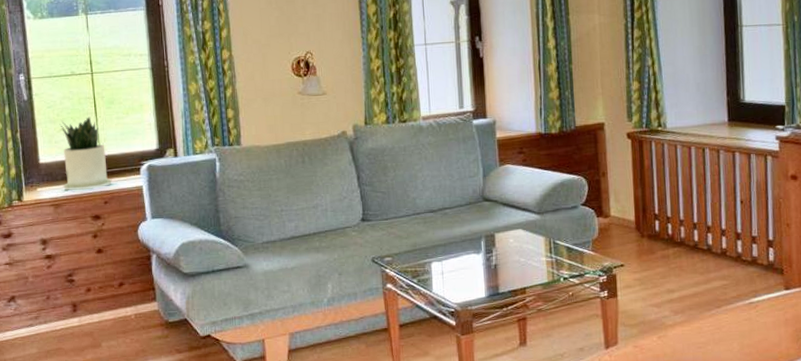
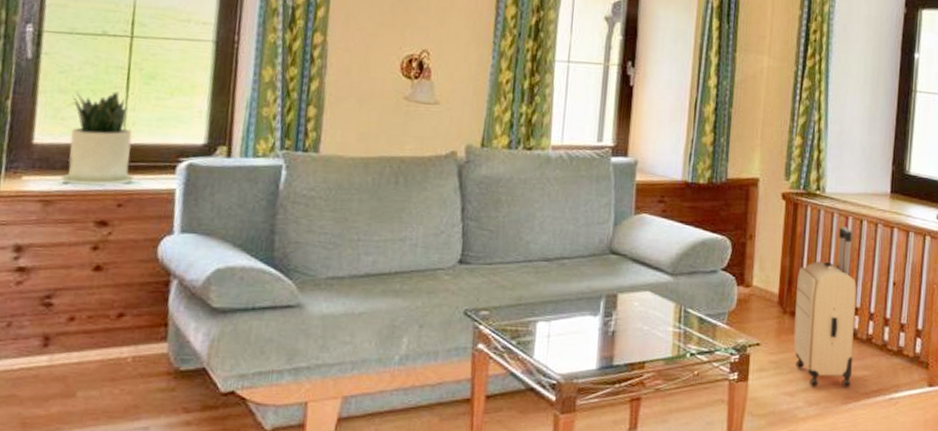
suitcase: none [650,156,711,299] -> present [793,226,857,389]

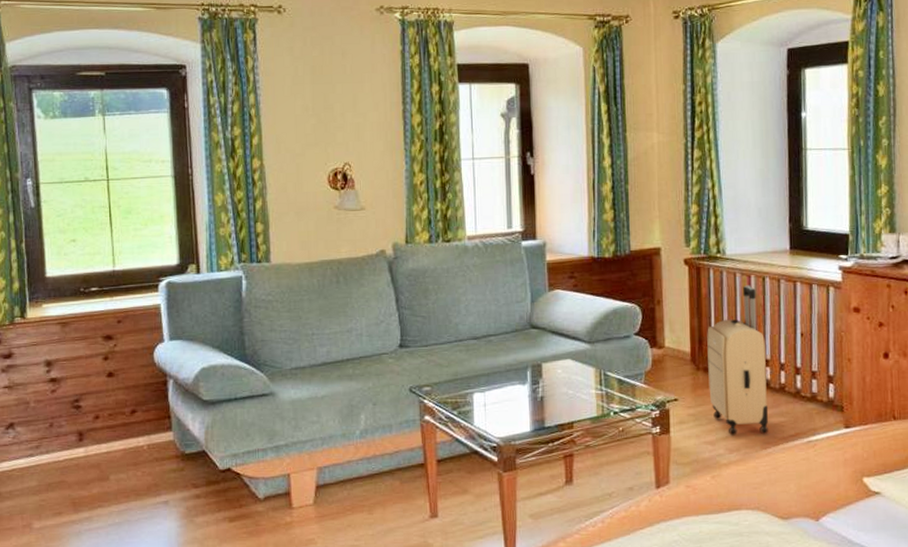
planter: present [60,91,134,187] -> none [70,227,127,308]

